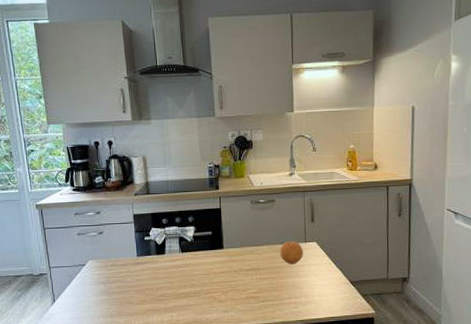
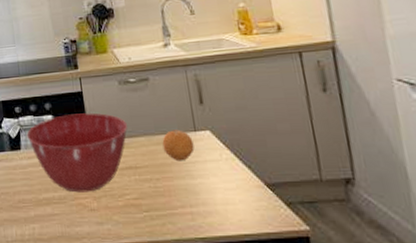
mixing bowl: none [171,226,254,288] -> present [26,113,127,193]

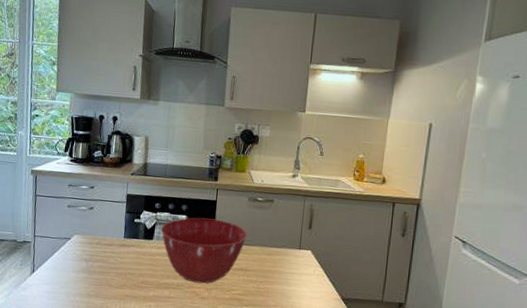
fruit: present [162,129,195,160] -> none [271,245,296,270]

